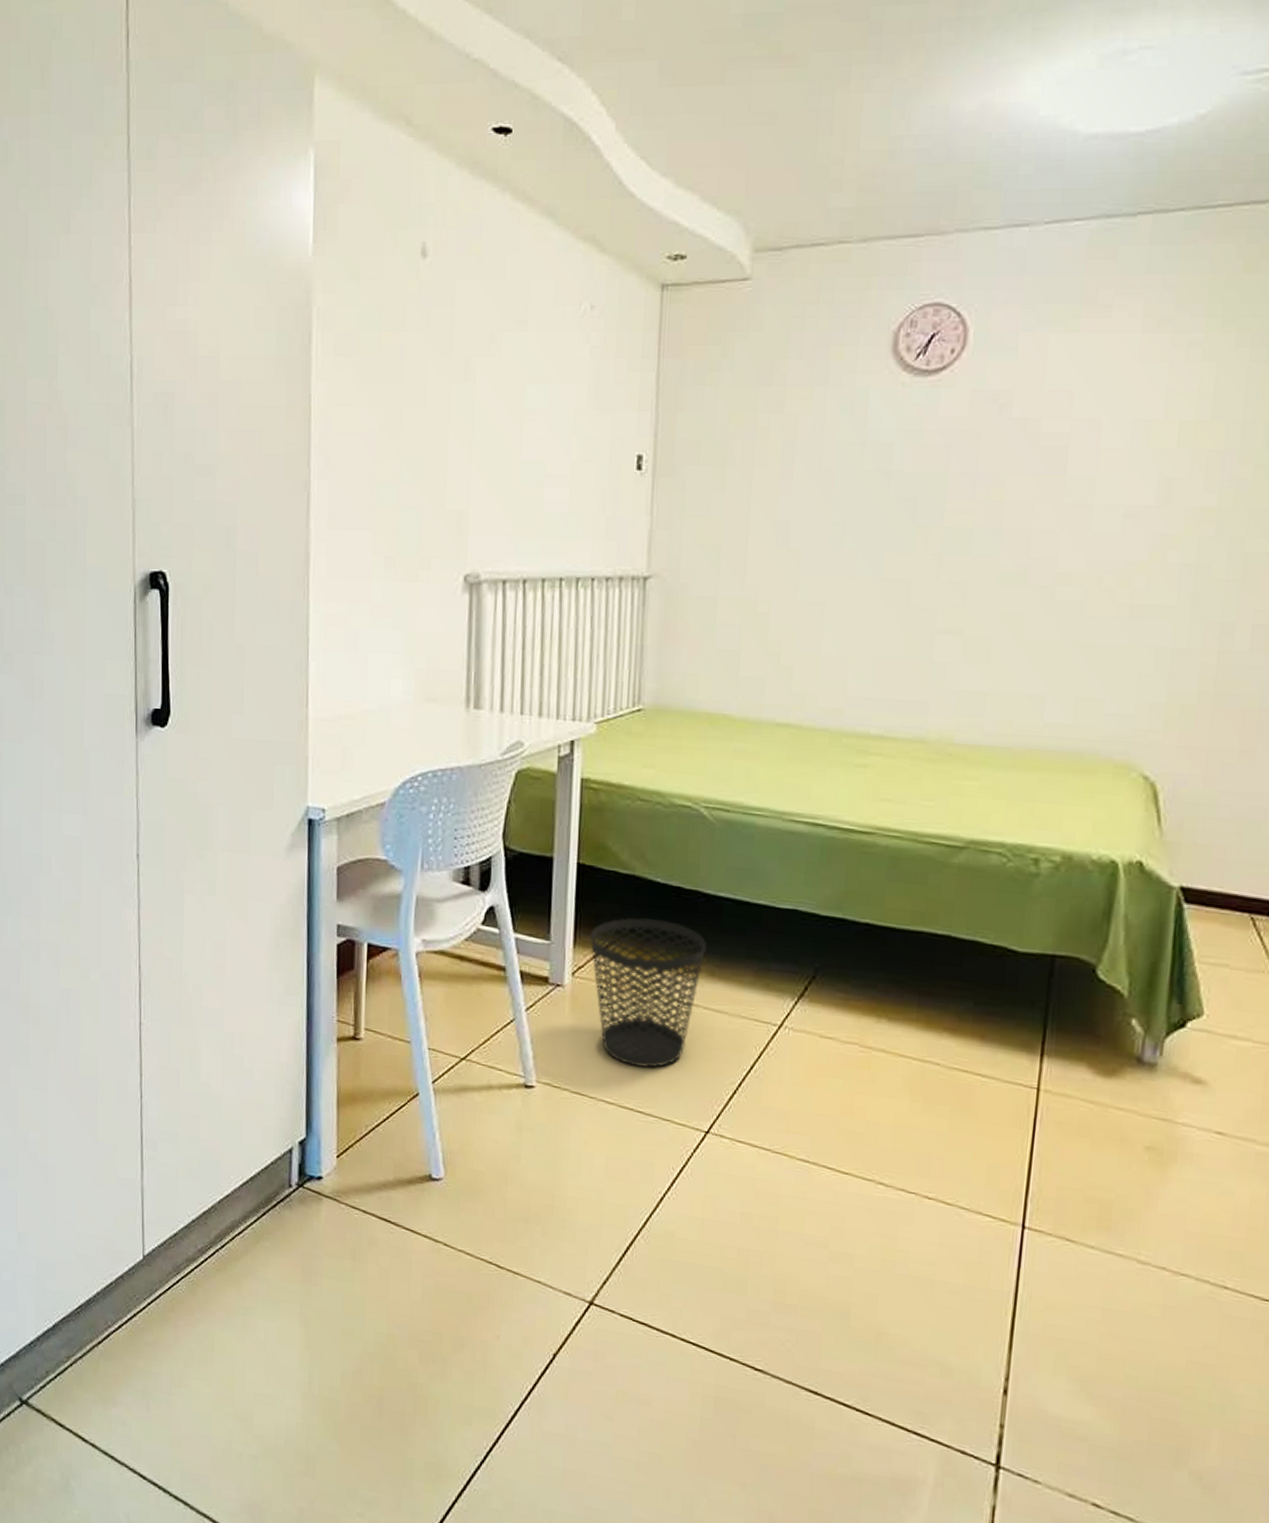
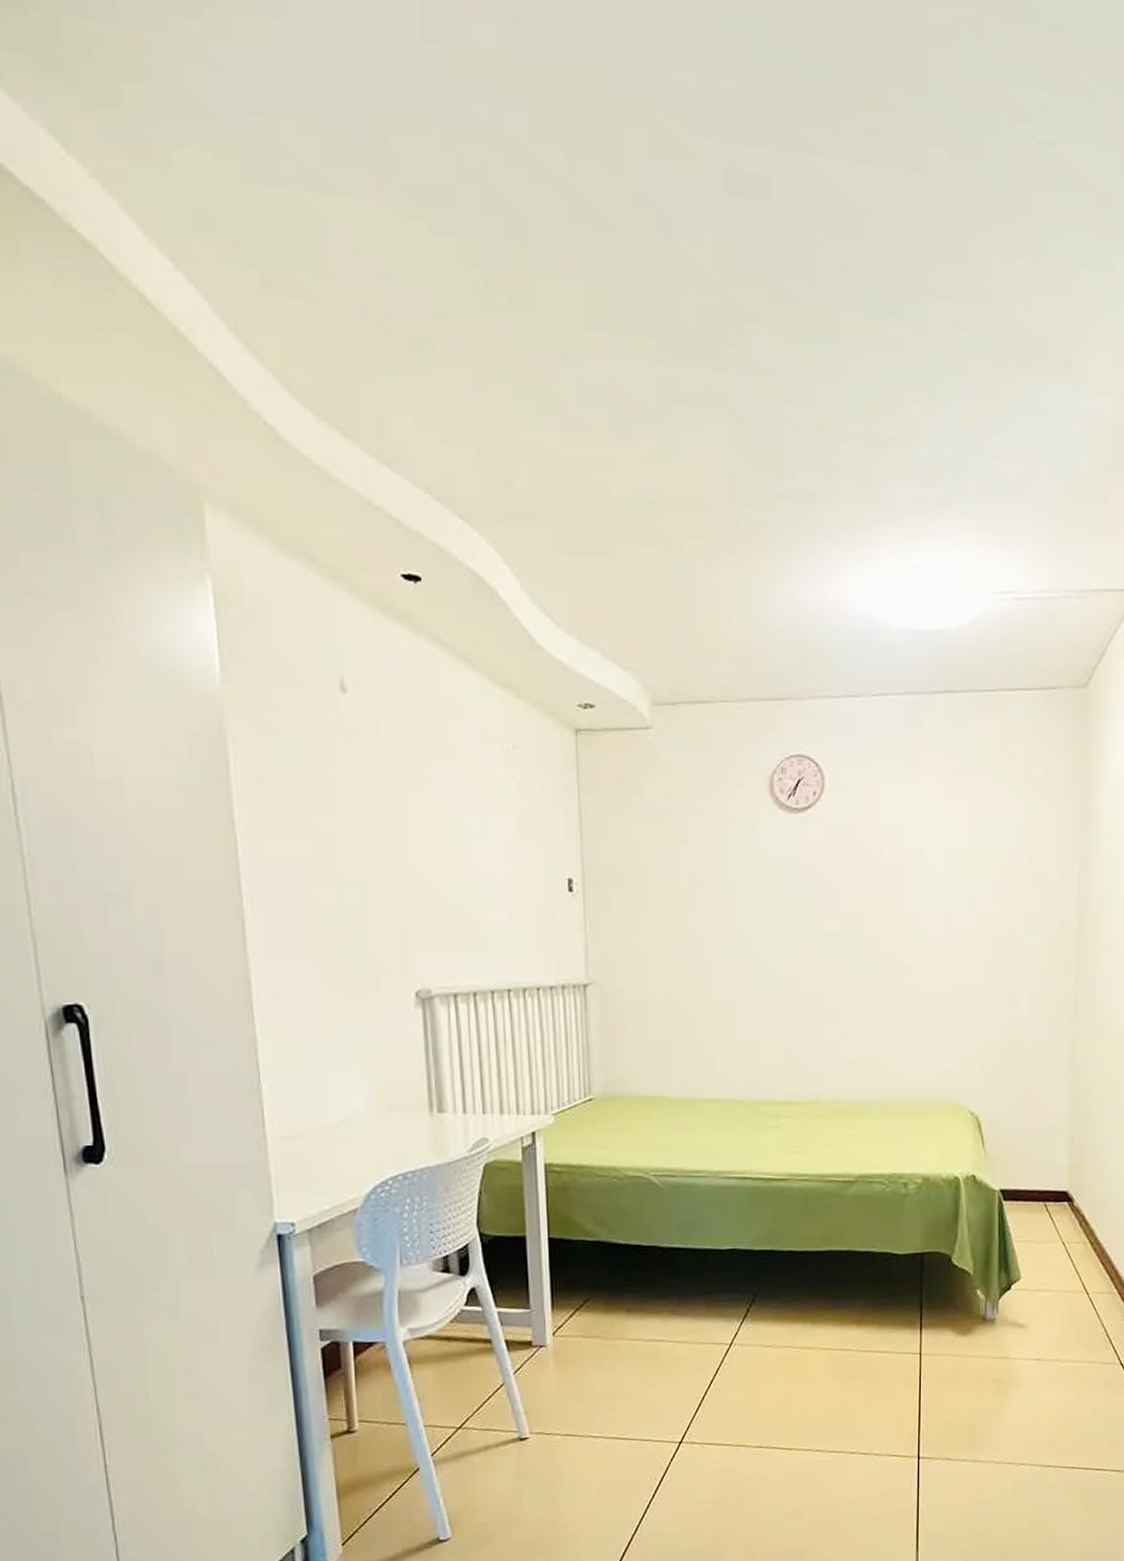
wastebasket: present [589,917,706,1068] -> none [565,1275,666,1402]

